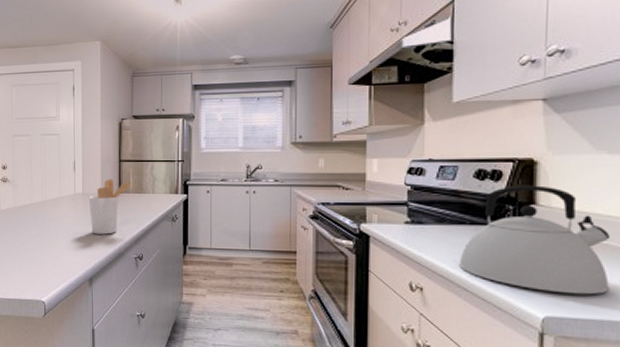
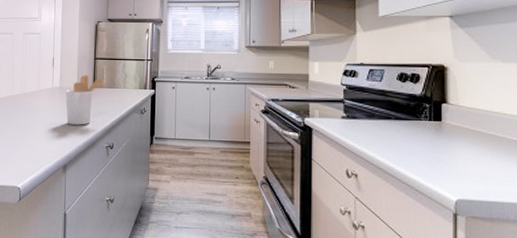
kettle: present [459,185,611,295] -> none [387,87,508,181]

